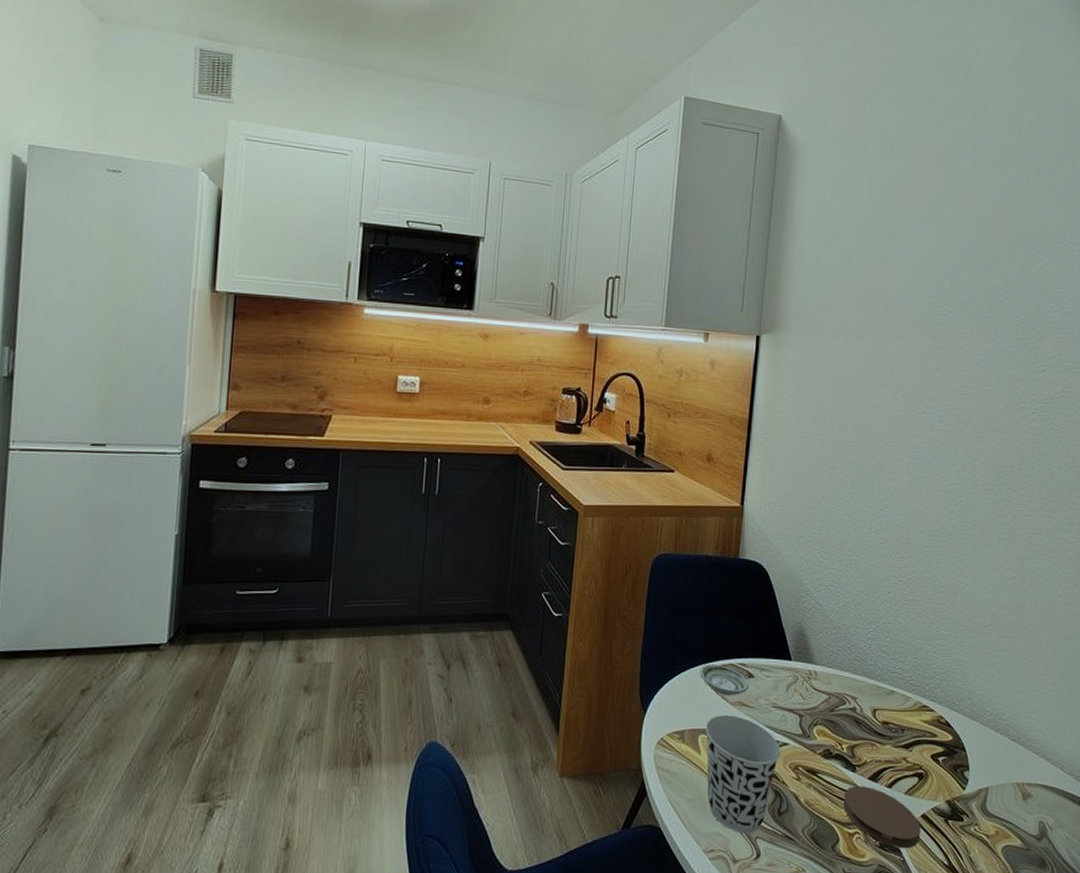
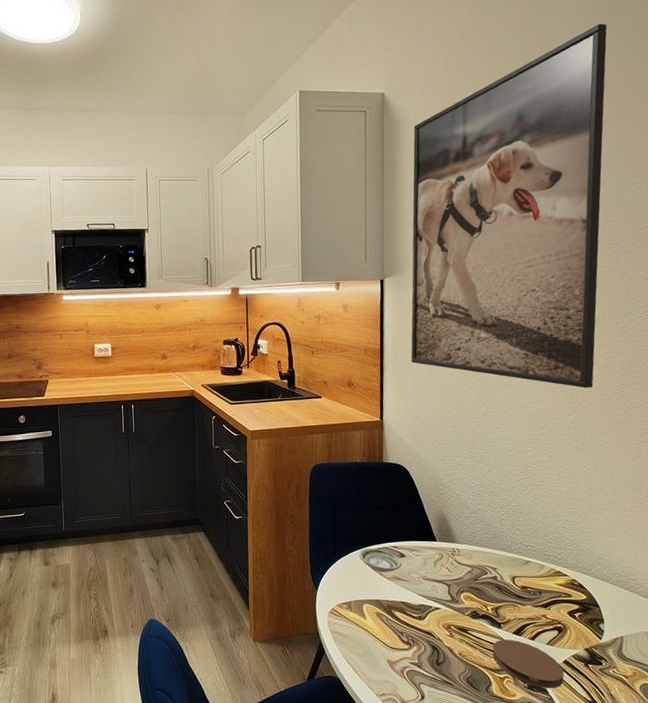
cup: present [705,715,781,834] -> none [368,588,434,681]
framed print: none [782,76,1026,490] -> present [411,23,607,388]

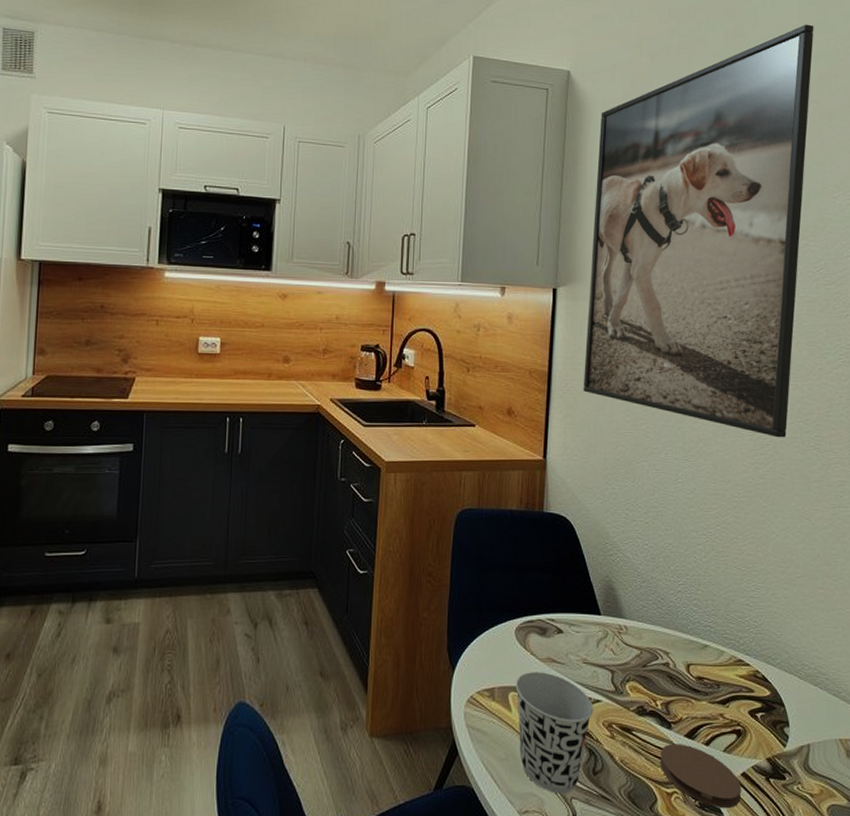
saucer: present [359,548,402,572] -> none [508,619,558,651]
cup: none [368,588,434,681] -> present [515,672,593,794]

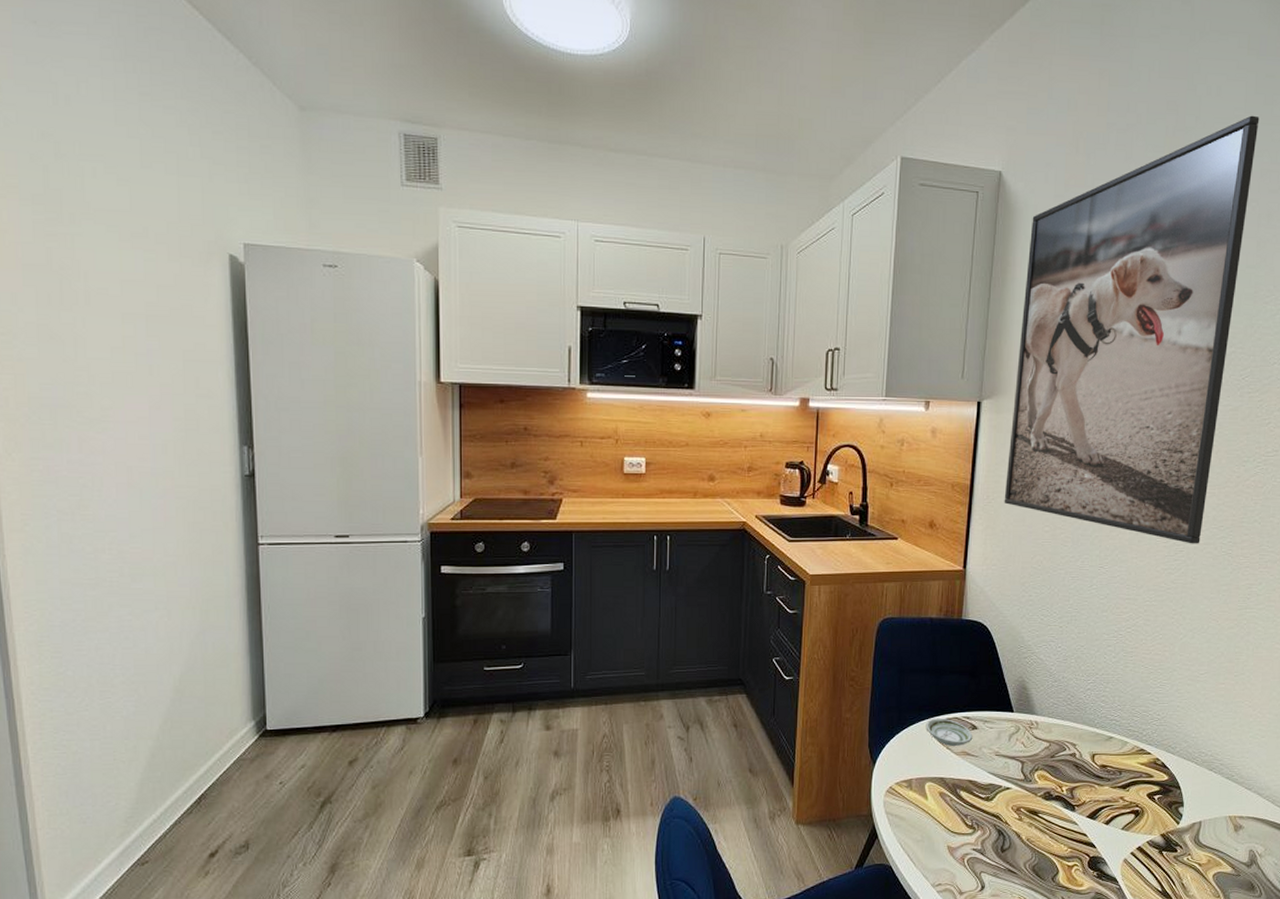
saucer: none [508,619,558,651] -> present [926,718,973,746]
cup: present [515,672,593,794] -> none [931,764,1004,869]
coaster: present [660,744,742,809] -> none [1063,823,1137,878]

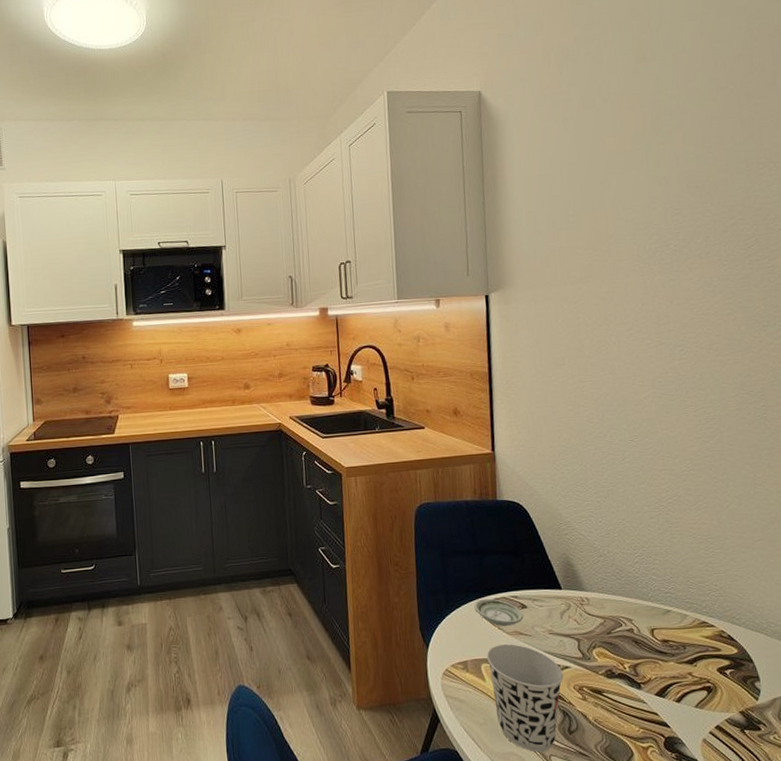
cup: none [931,764,1004,869] -> present [486,644,564,753]
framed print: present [1004,115,1260,544] -> none [515,9,732,411]

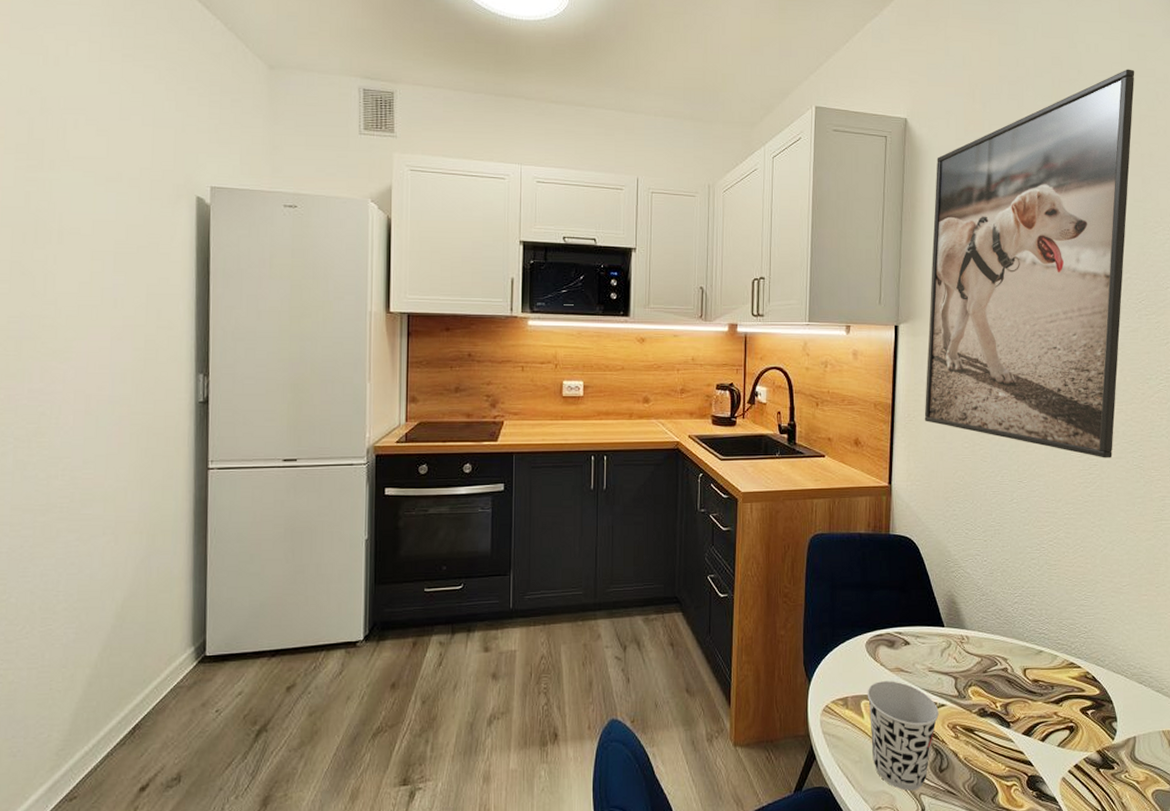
saucer: present [474,598,524,626] -> none [859,634,906,662]
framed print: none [515,9,732,411] -> present [924,69,1135,458]

